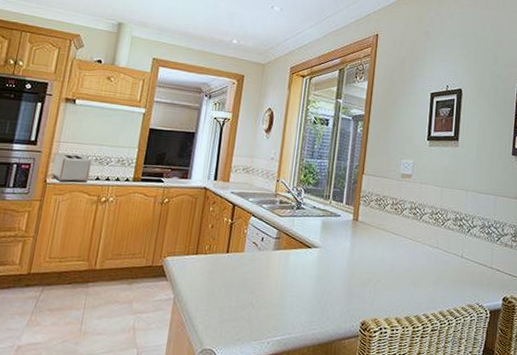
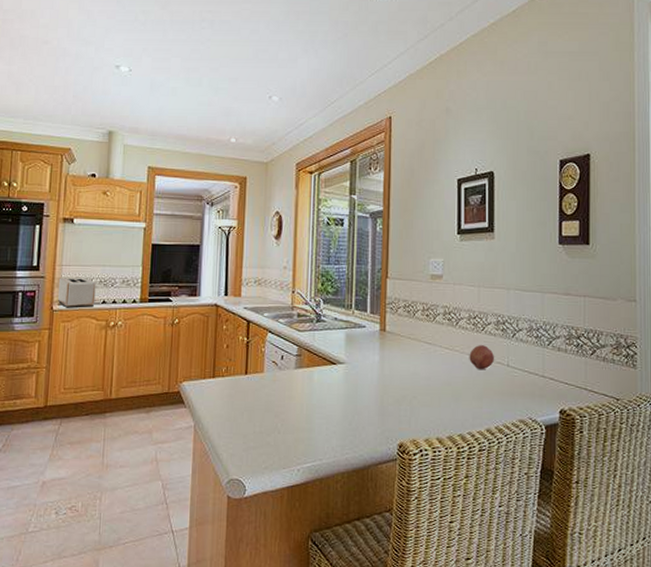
fruit: none [429,238,452,260] -> present [469,345,495,370]

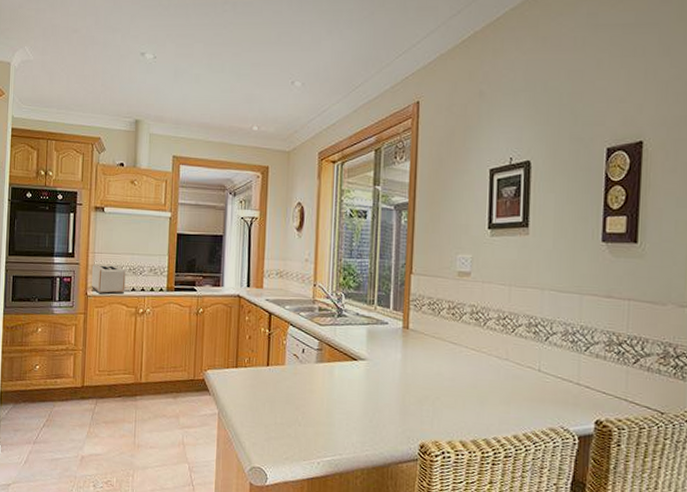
fruit: present [469,345,495,370] -> none [497,347,526,374]

